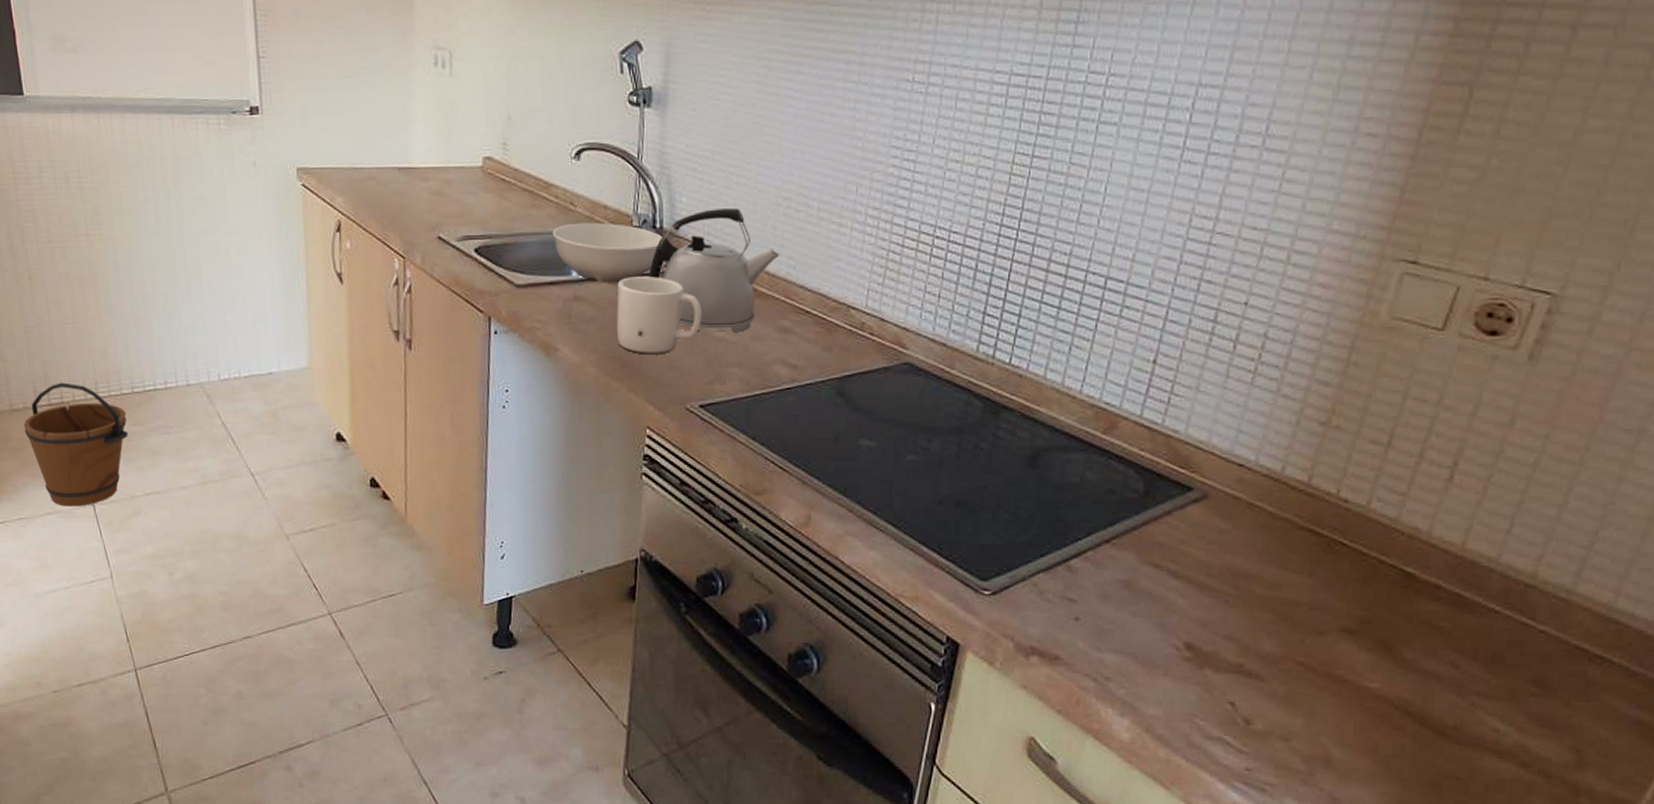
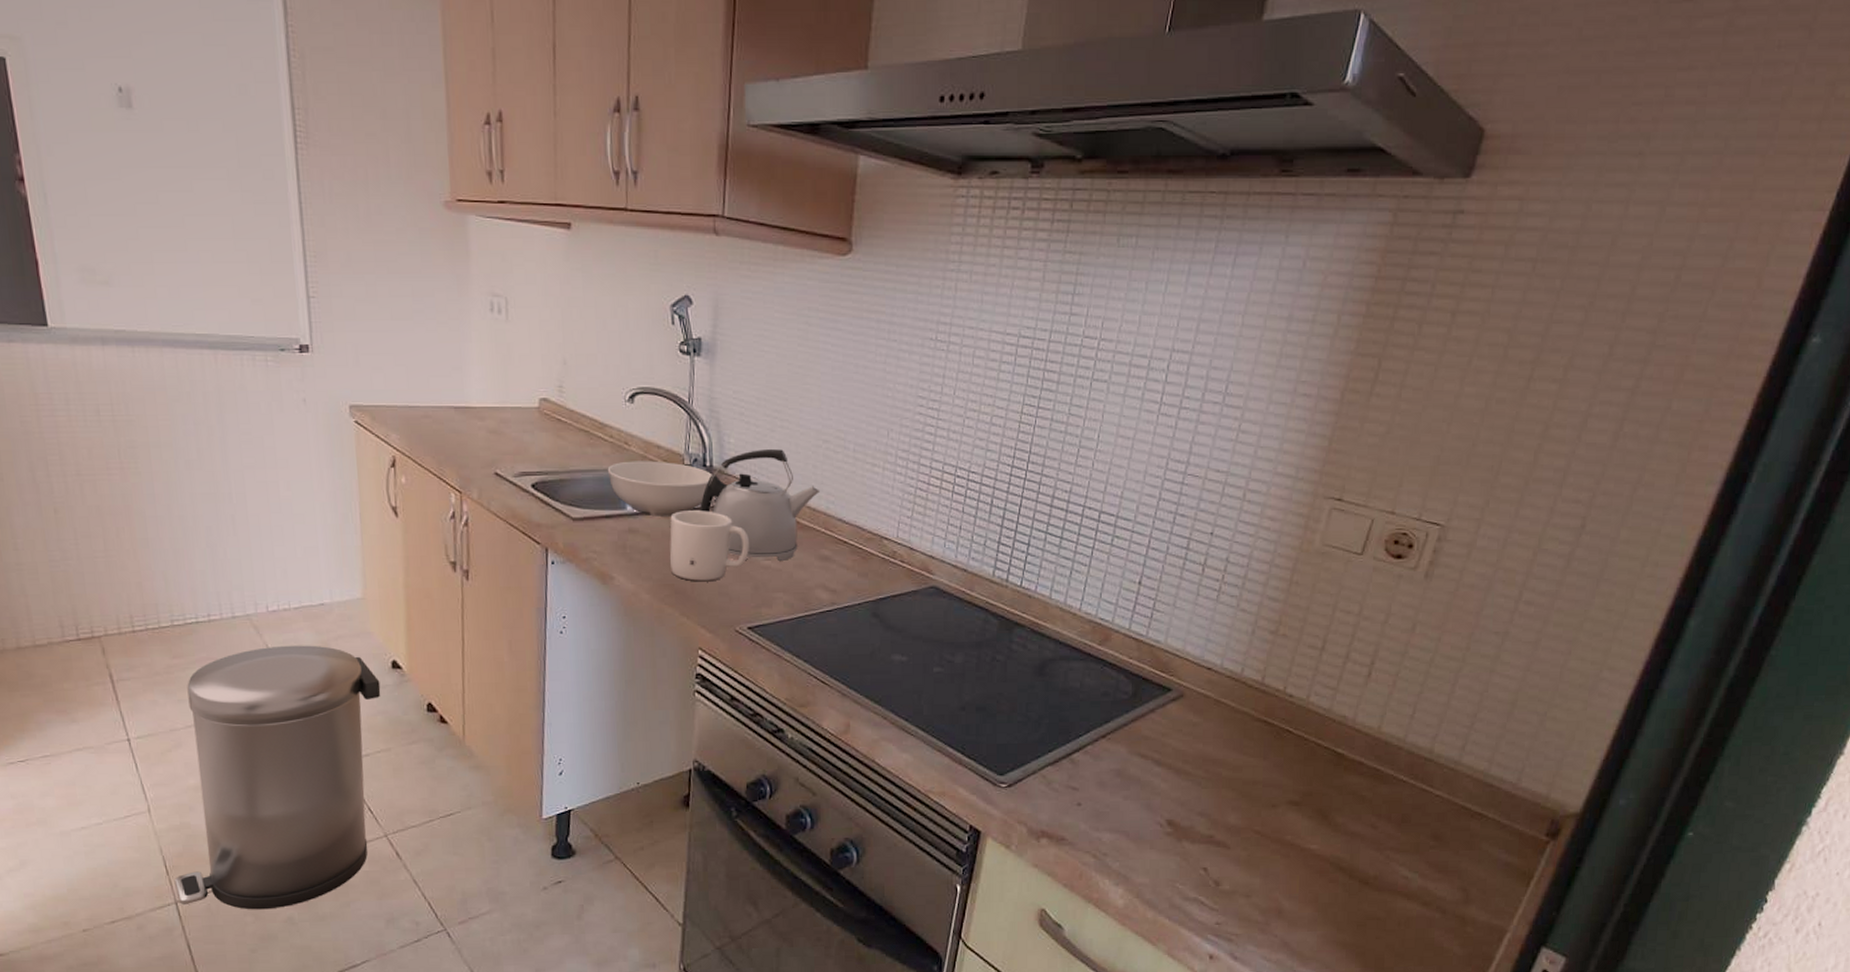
bucket: present [23,382,129,507] -> none [48,616,168,742]
pedal bin: none [133,415,326,682] -> present [174,645,381,910]

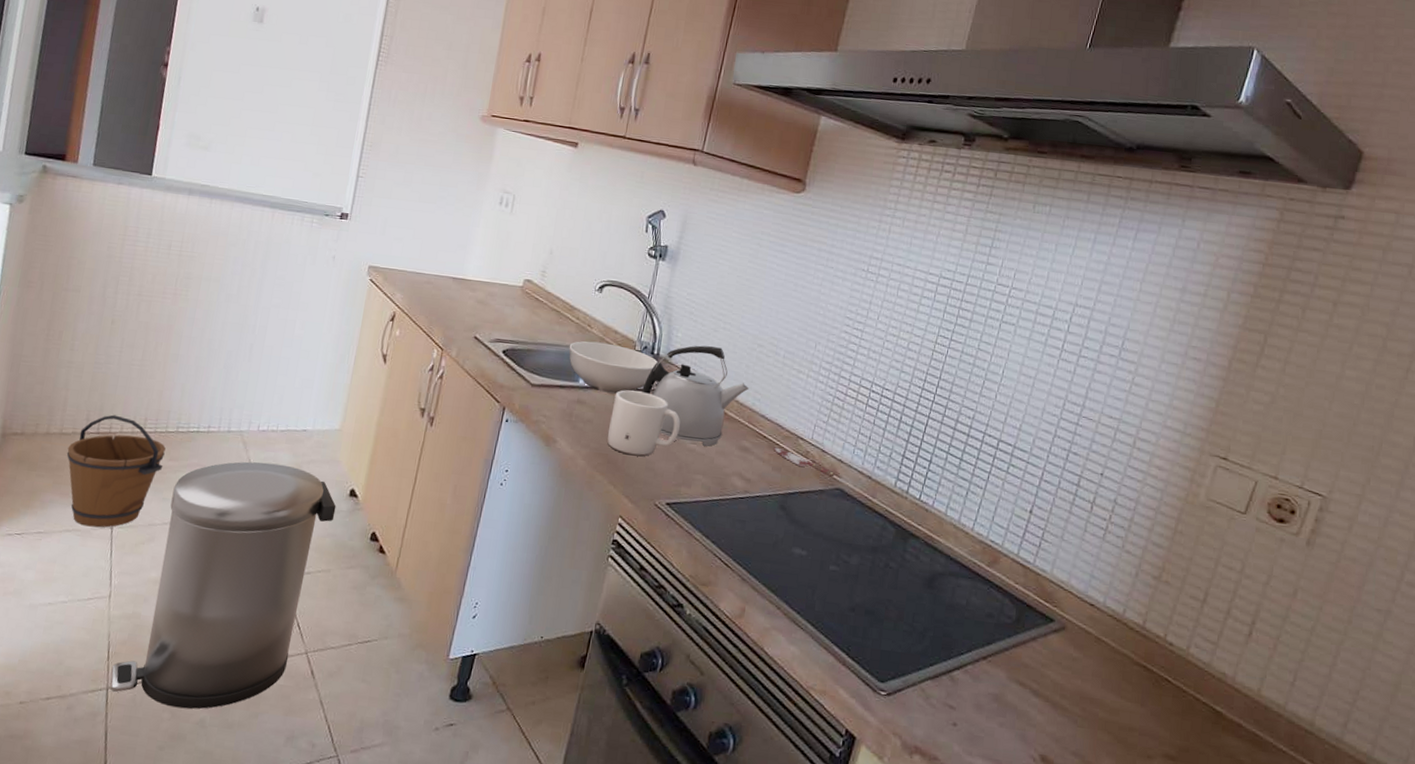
bucket: none [48,616,168,742] -> present [66,414,166,528]
kitchen knife: none [856,551,927,576] -> present [773,447,835,477]

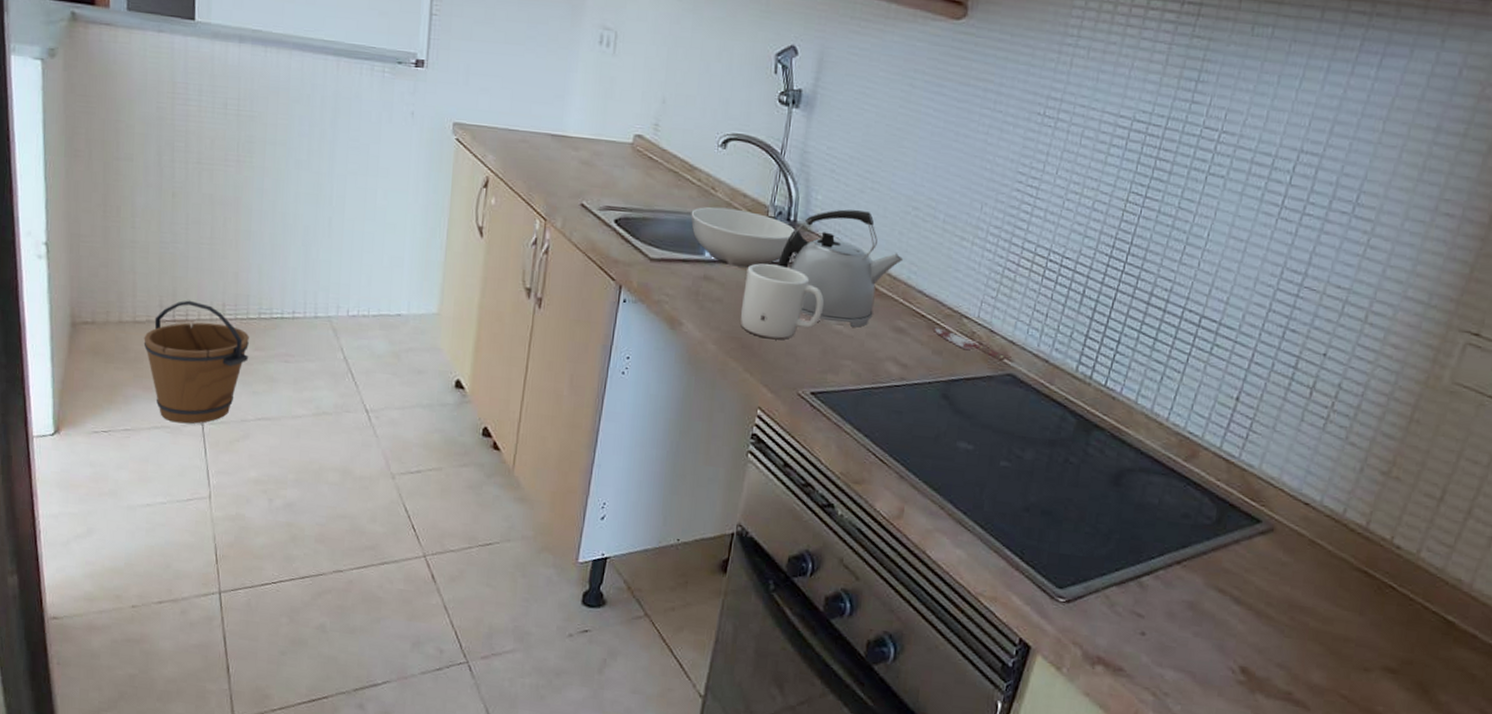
pedal bin: present [110,461,336,709] -> none [221,350,442,614]

